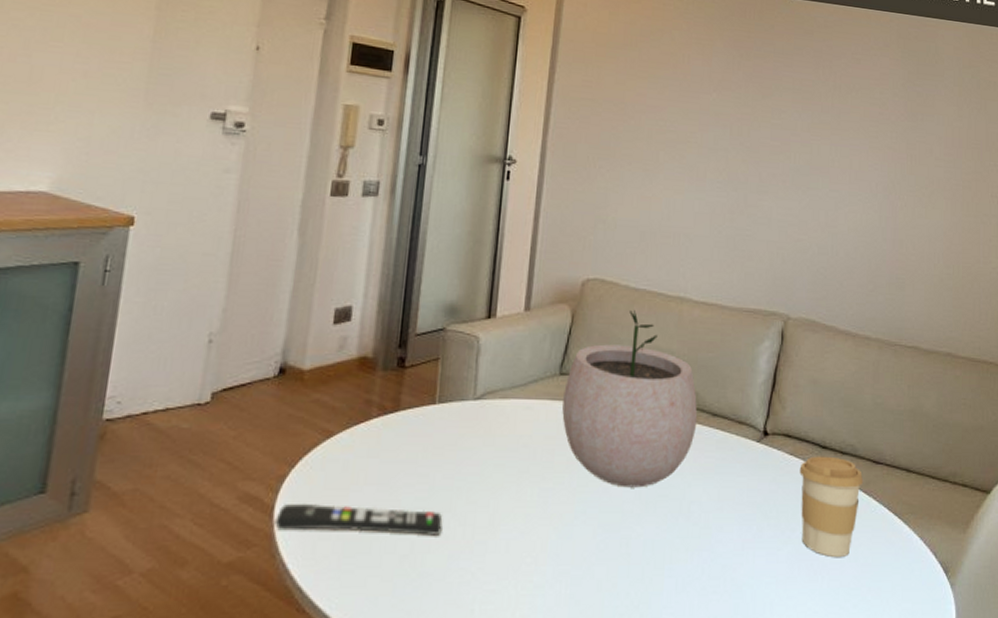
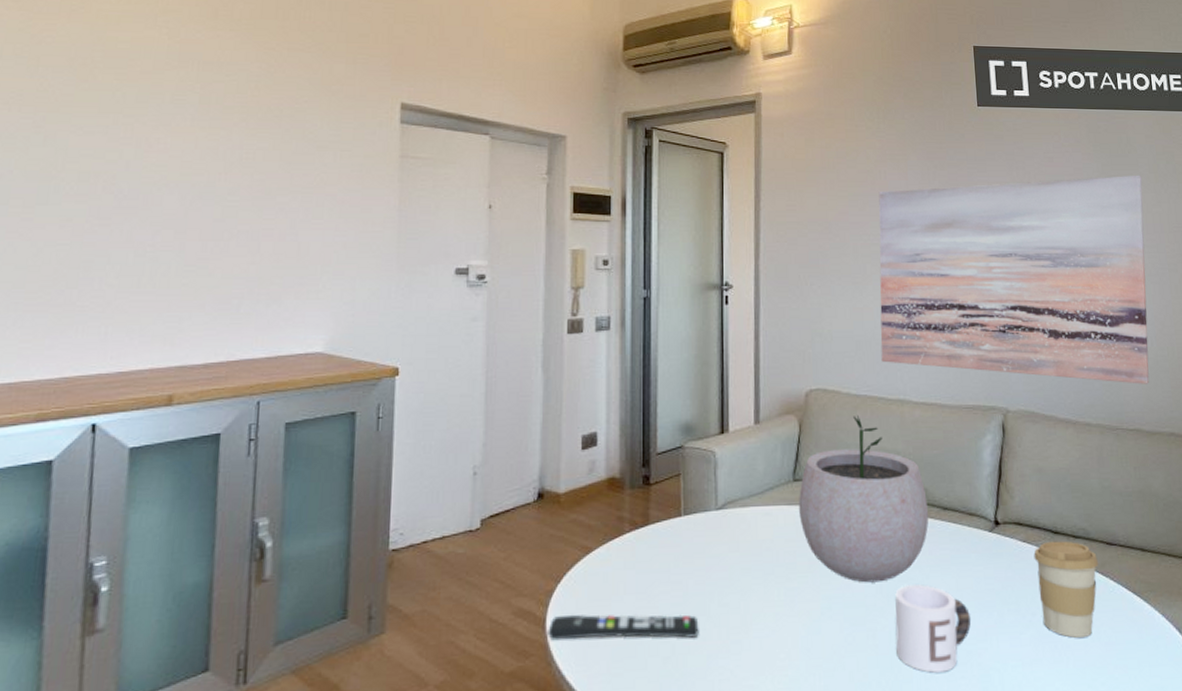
mug: none [649,493,729,586] -> present [895,584,971,673]
wall art: none [665,75,946,302] -> present [878,175,1150,384]

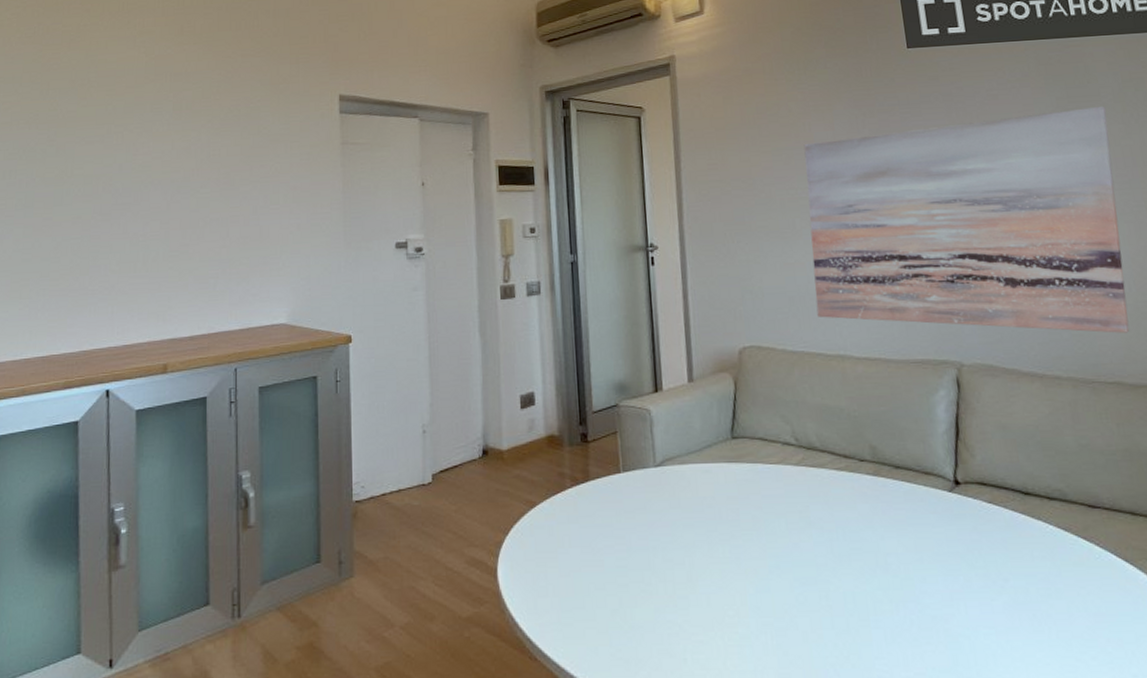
remote control: present [548,614,699,641] -> none [499,565,645,591]
plant pot: present [799,414,929,583] -> none [738,371,880,542]
mug: present [895,584,971,673] -> none [847,545,934,637]
coffee cup: present [1034,541,1099,638] -> none [1002,502,1081,607]

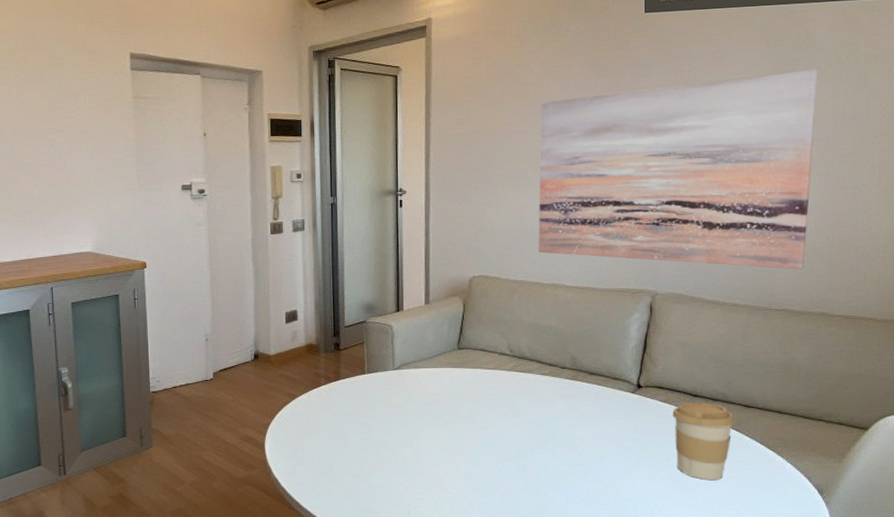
coffee cup: none [1002,502,1081,607] -> present [672,402,735,480]

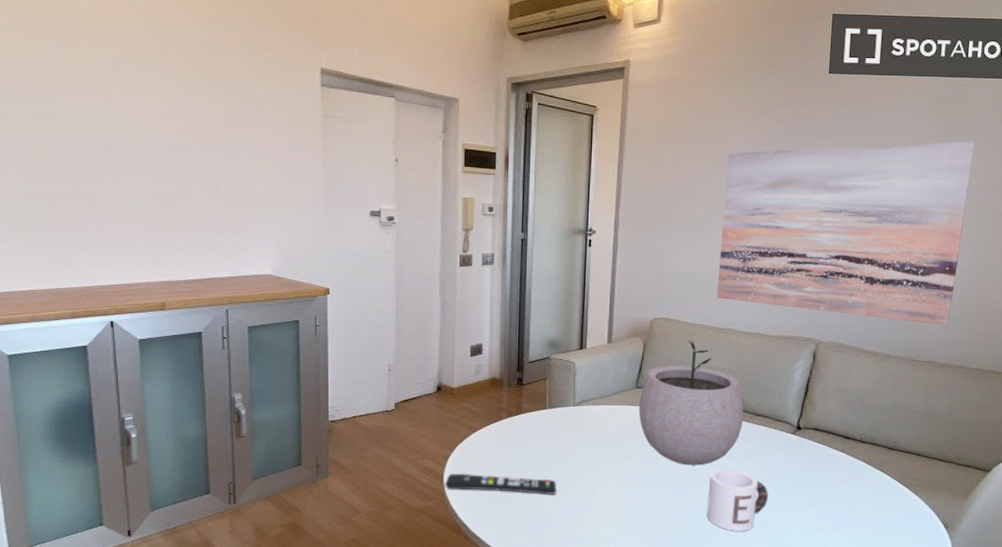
remote control: none [266,441,381,462] -> present [445,473,557,495]
plant pot: none [462,296,577,429] -> present [639,339,744,466]
mug: none [543,432,610,499] -> present [707,469,768,531]
coffee cup: present [672,402,735,480] -> none [826,444,880,515]

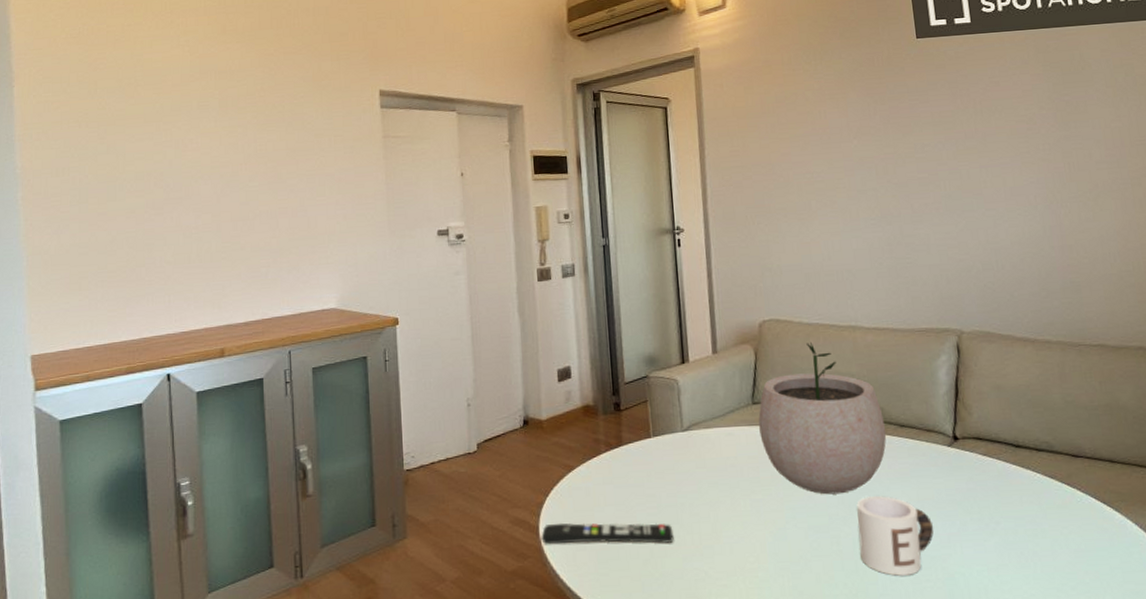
wall art: present [717,140,976,325] -> none [819,90,1114,301]

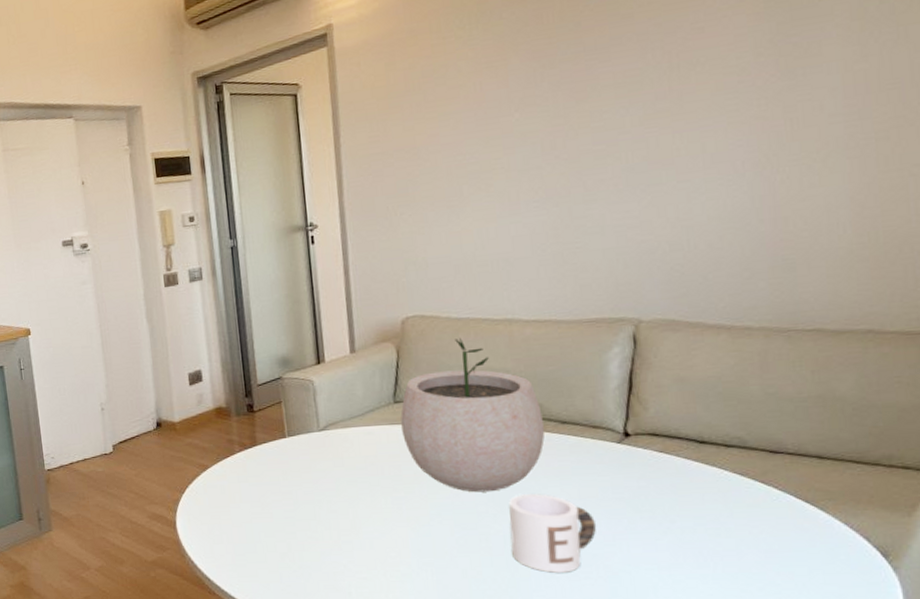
remote control: present [541,522,674,545] -> none [178,518,312,538]

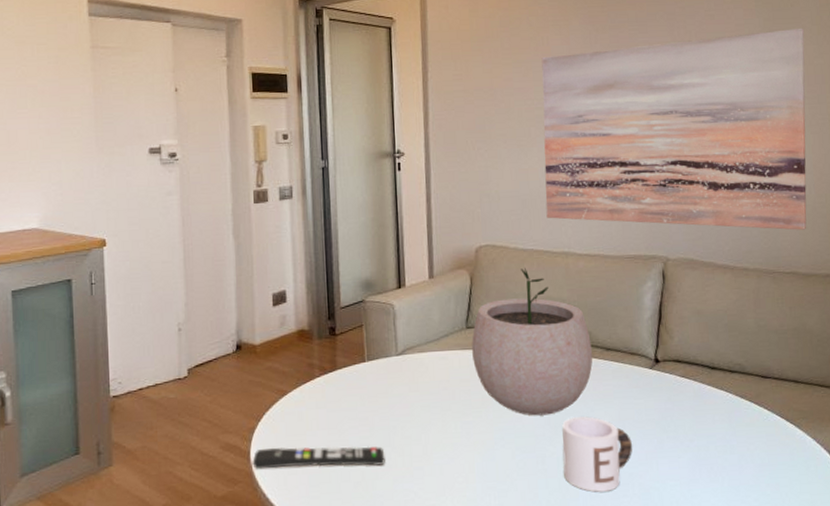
remote control: none [178,518,312,538] -> present [252,446,385,470]
wall art: none [474,26,840,284] -> present [541,27,807,230]

